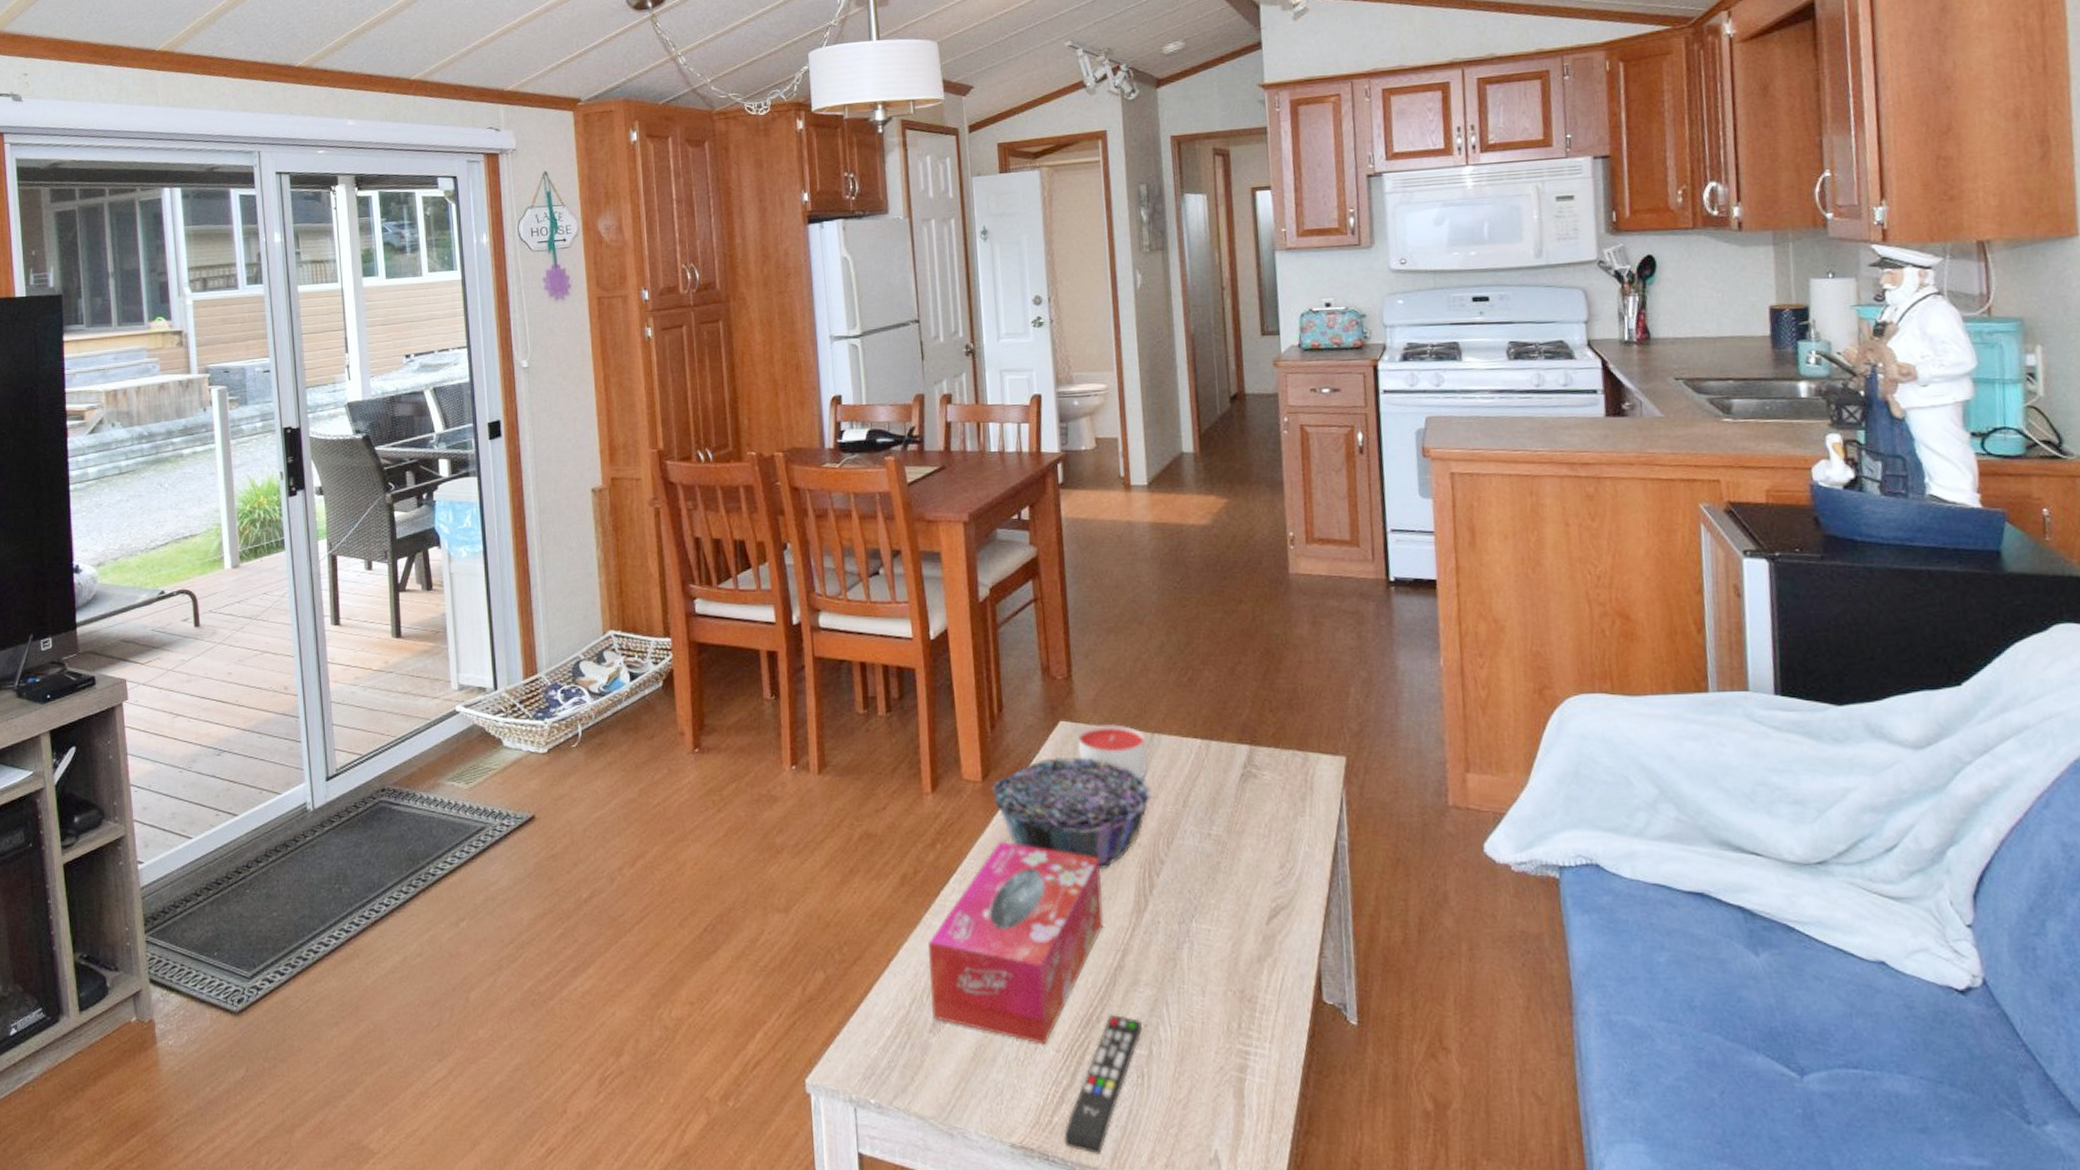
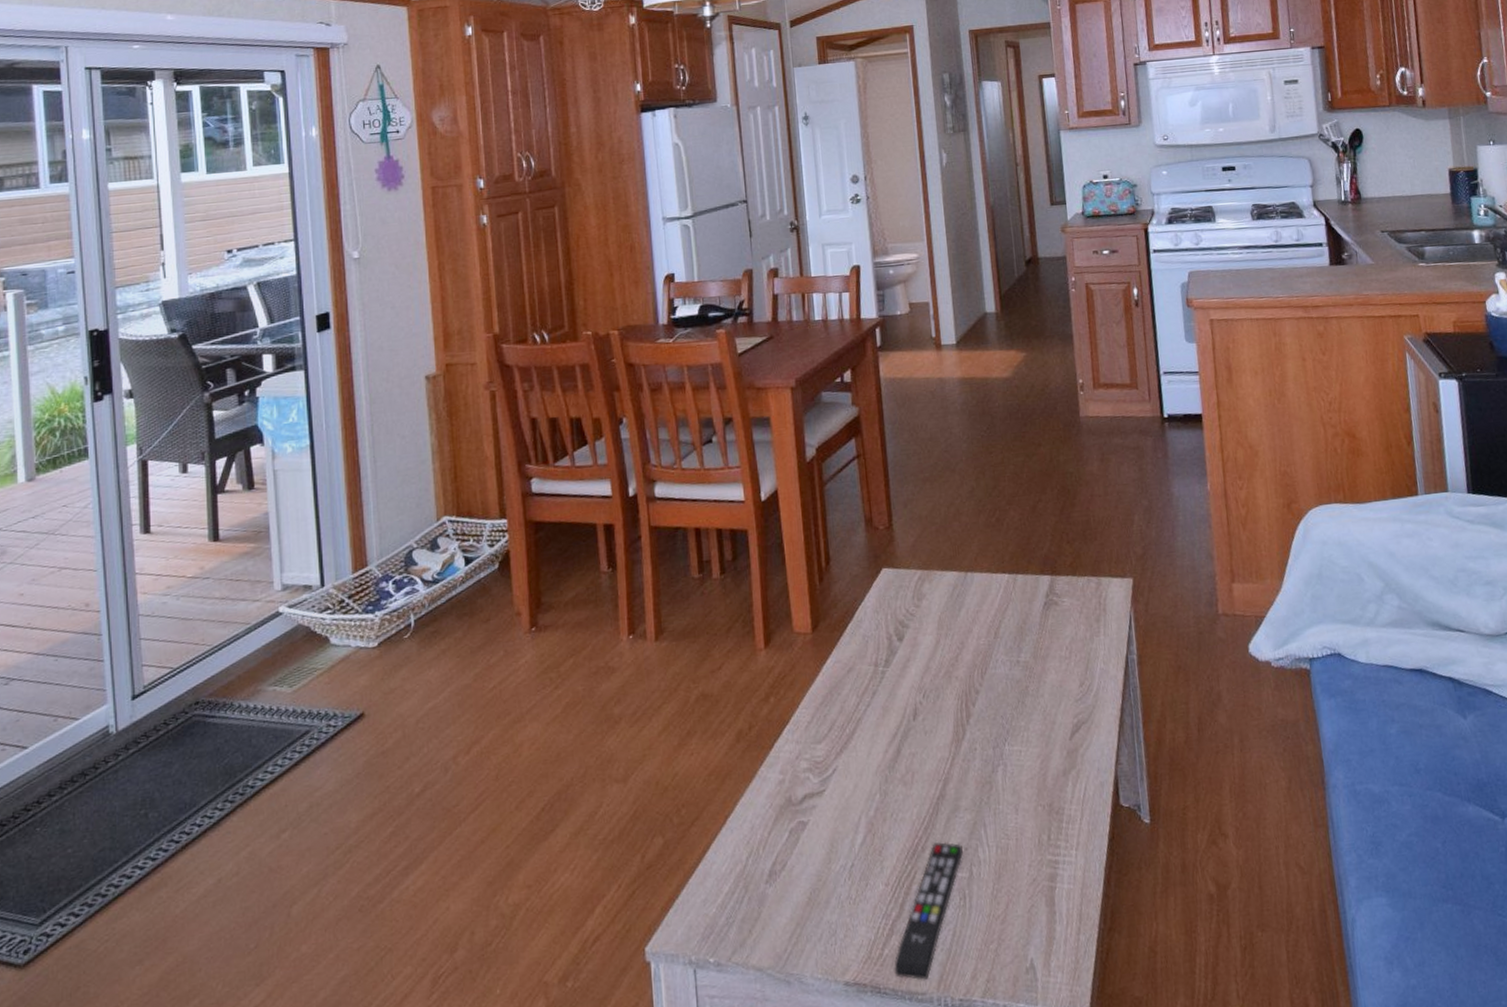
tissue box: present [928,842,1104,1044] -> none [764,688,926,881]
decorative bowl: present [991,756,1152,870] -> none [821,600,967,706]
candle: present [1078,724,1147,778] -> none [899,567,962,615]

